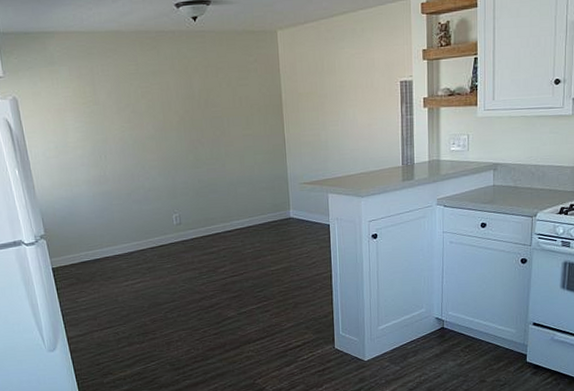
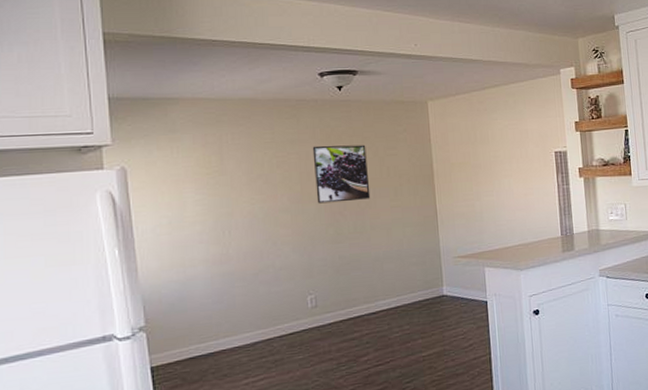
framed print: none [172,75,225,132] -> present [312,144,371,204]

